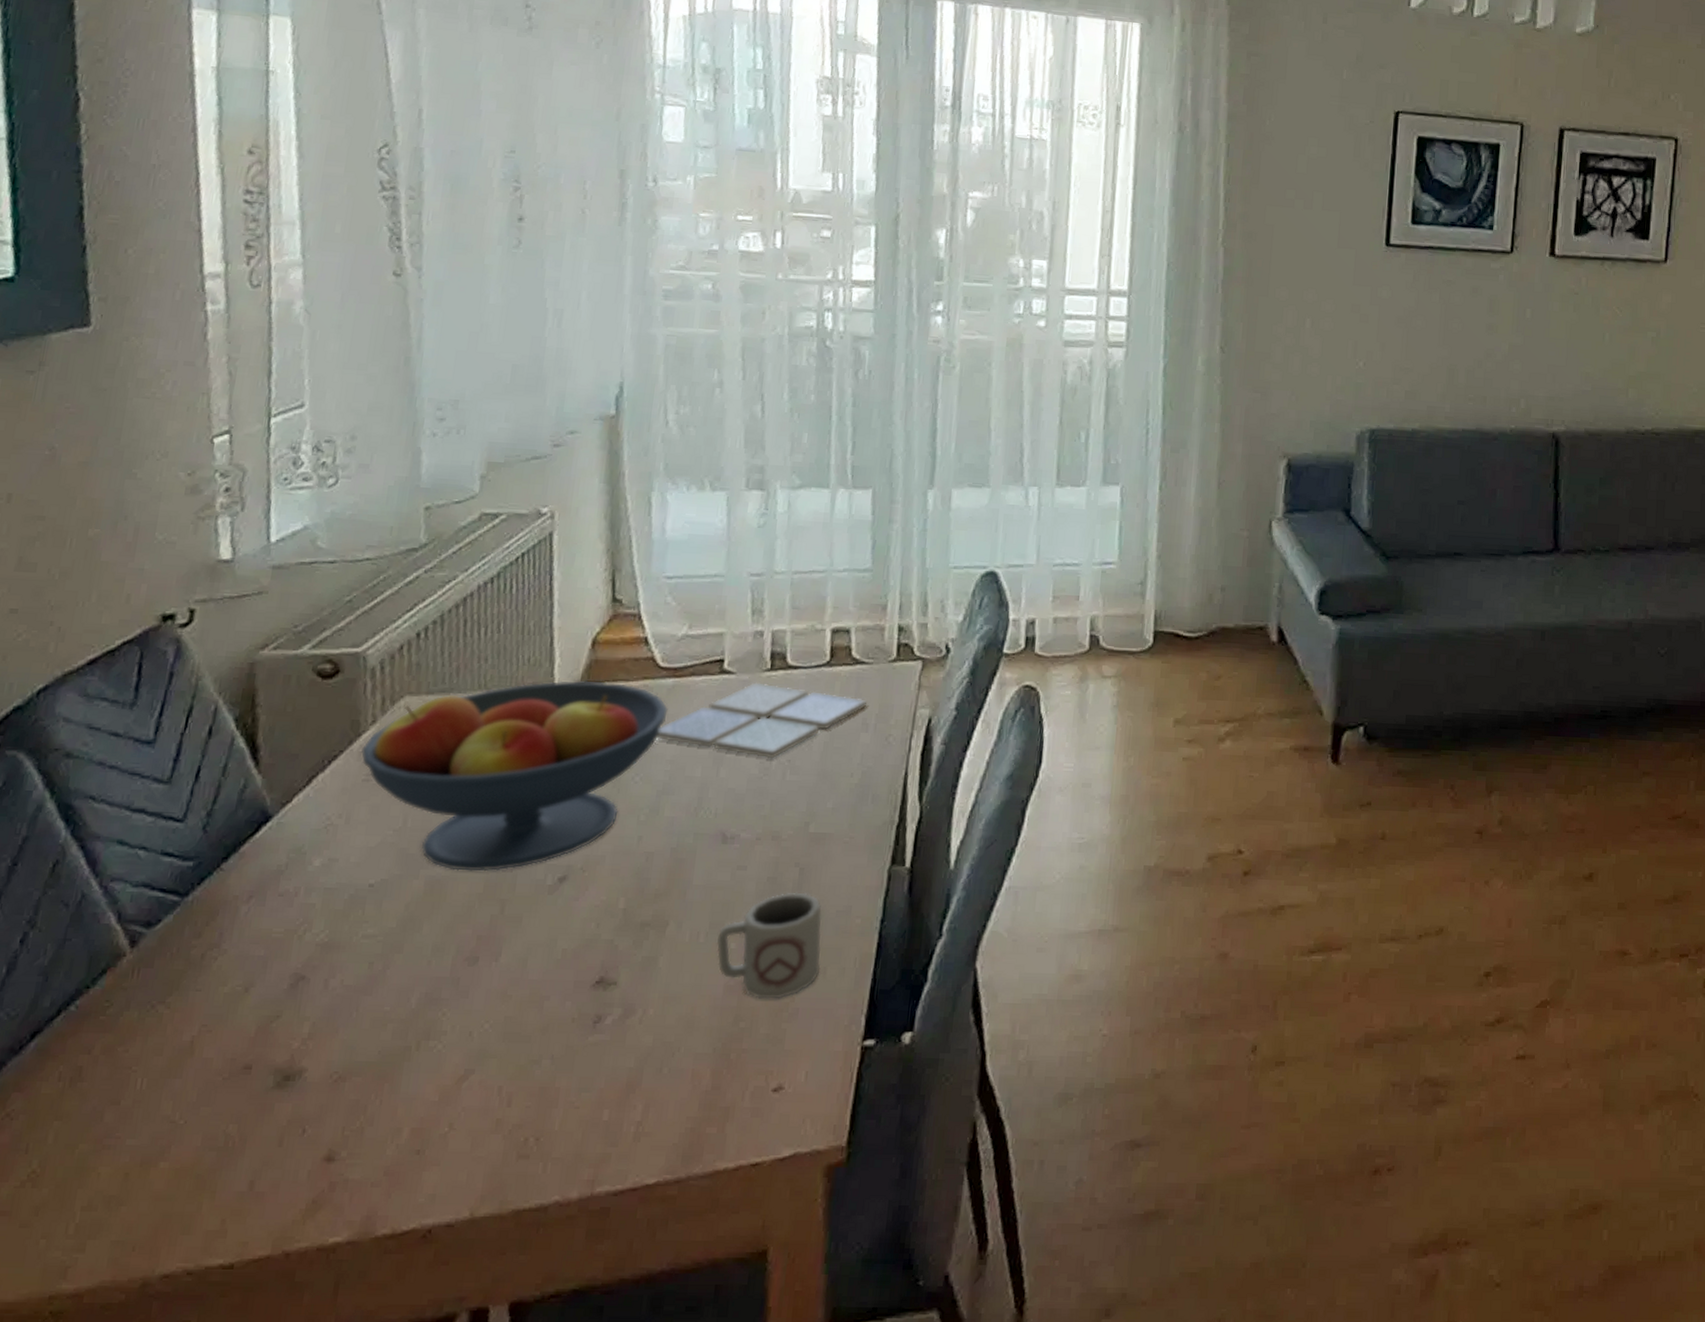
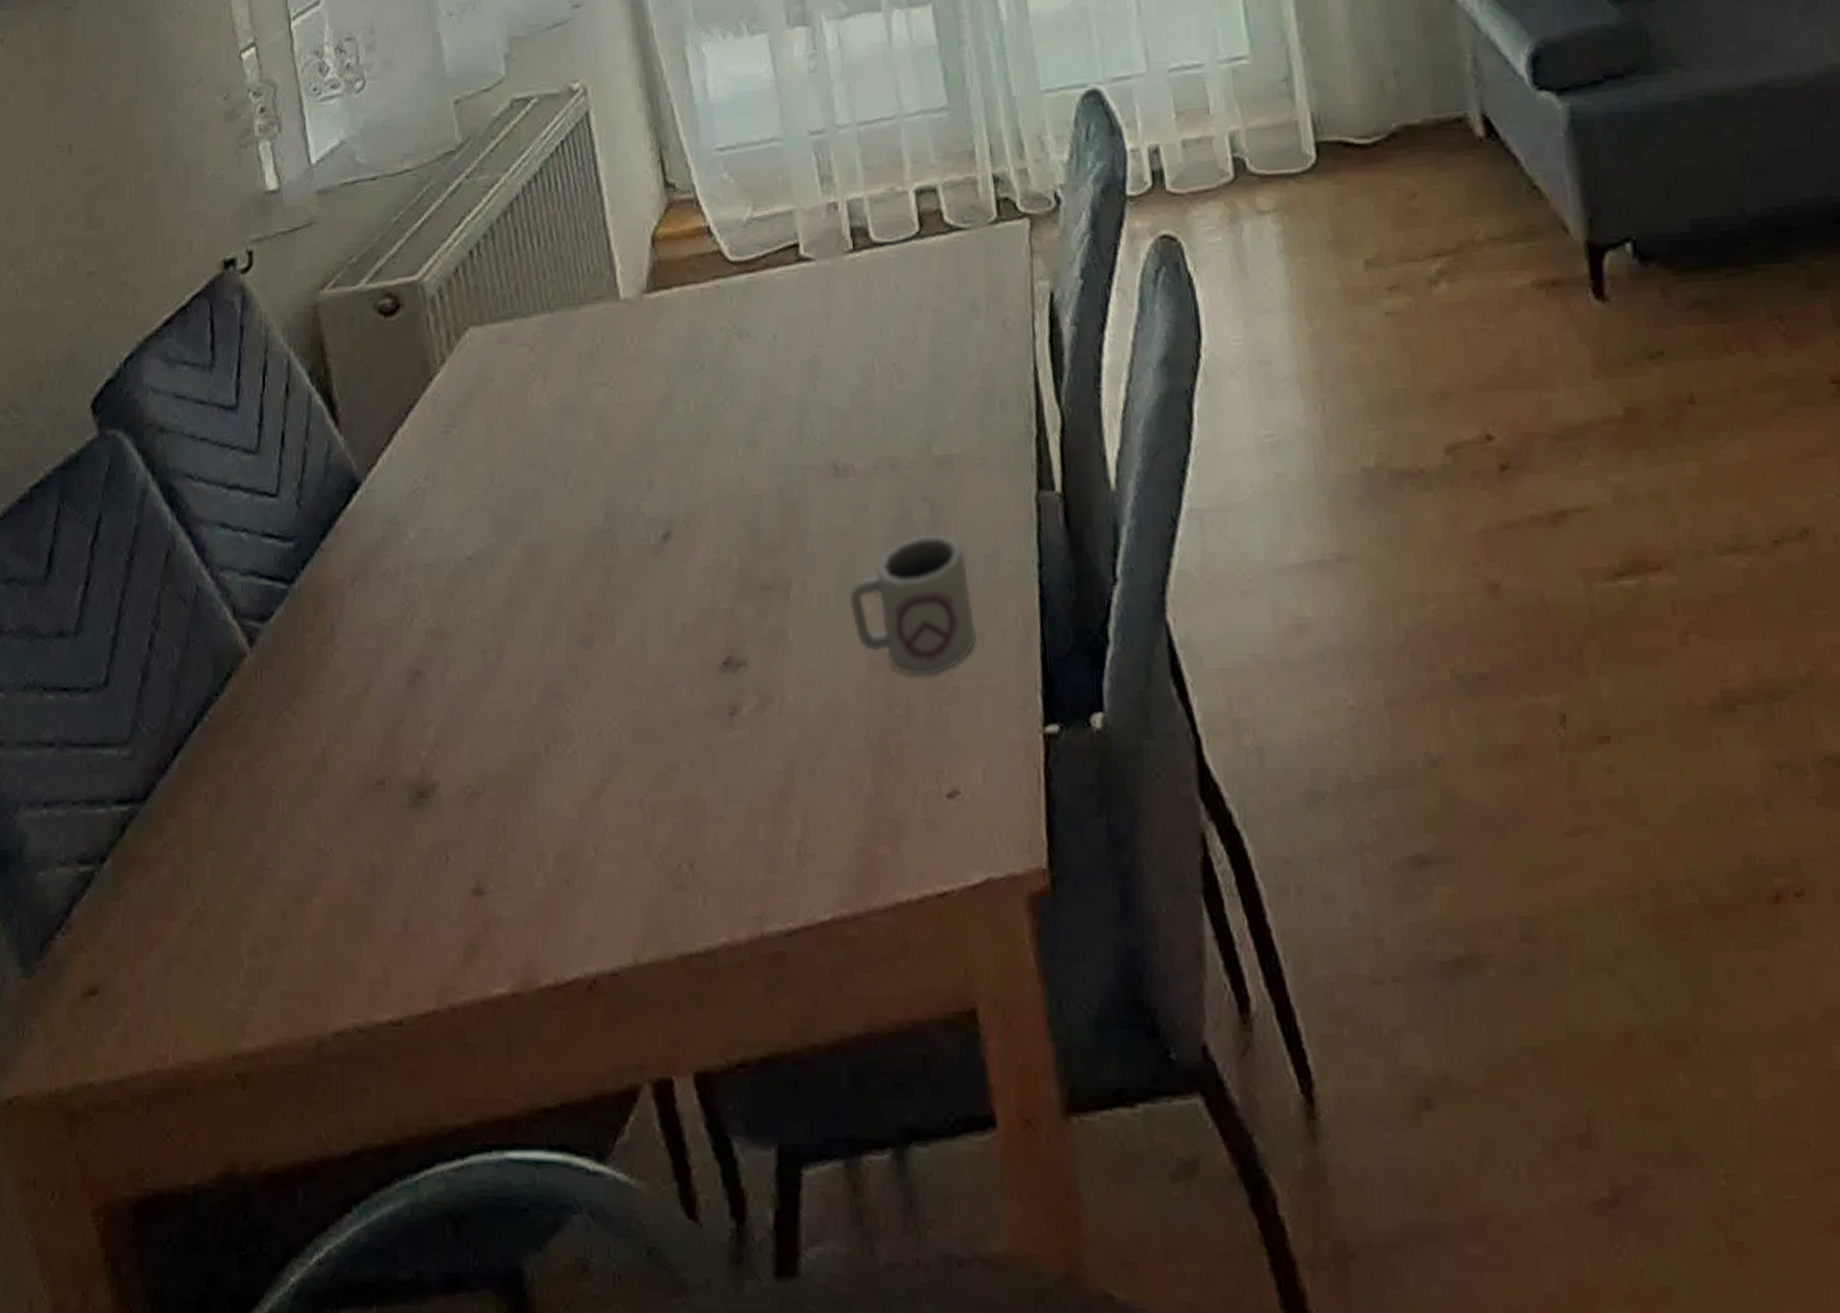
fruit bowl: present [360,680,668,872] -> none [435,286,747,534]
drink coaster: present [656,682,868,759] -> none [740,268,974,365]

